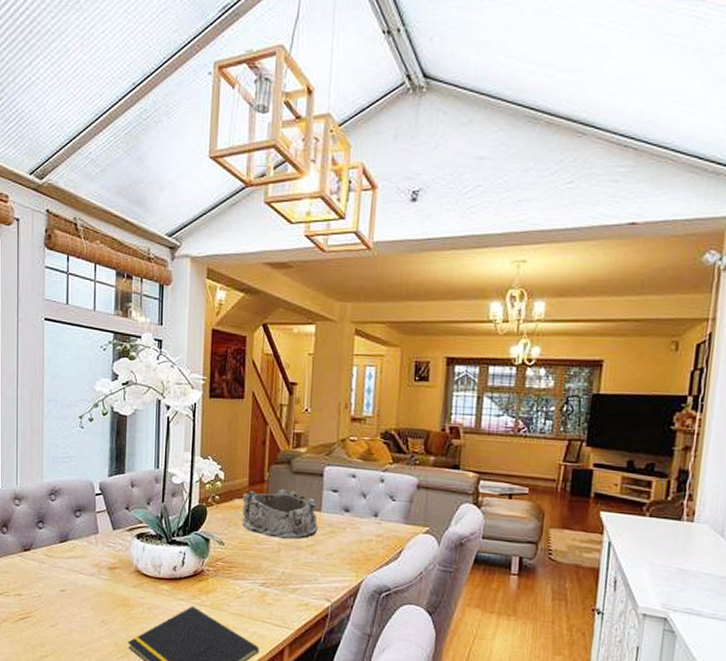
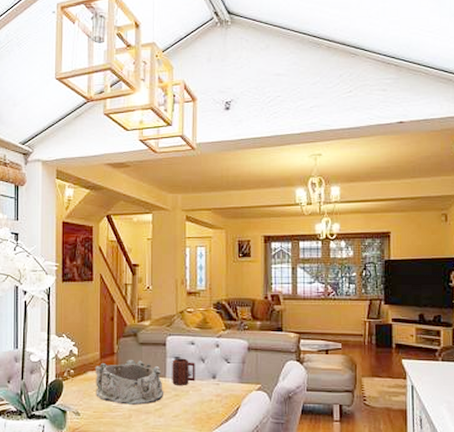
mug: none [328,491,355,522] -> present [172,358,195,385]

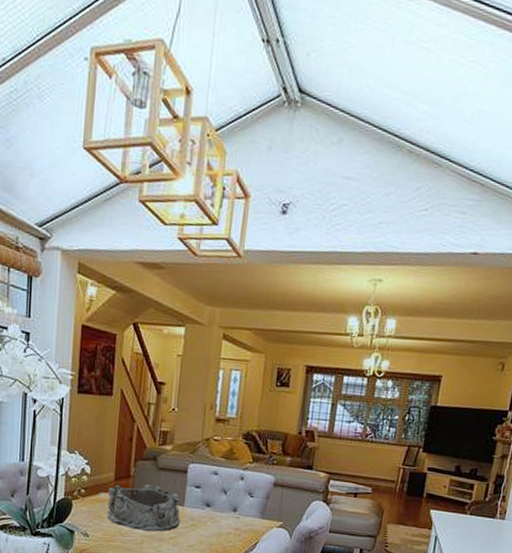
mug: present [172,358,195,385] -> none [190,487,217,516]

